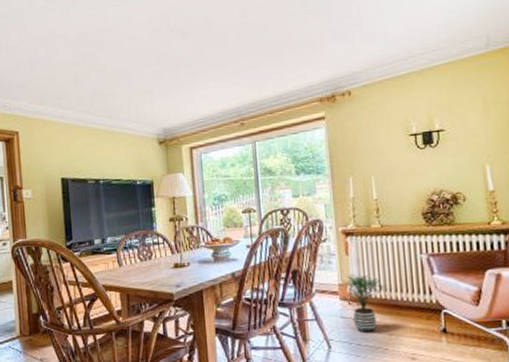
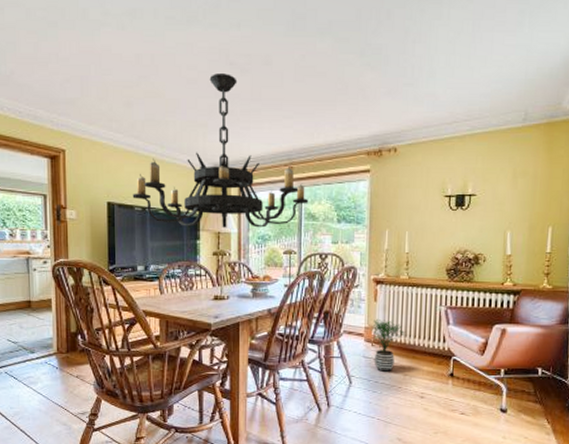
chandelier: none [85,39,264,195] -> present [132,74,309,228]

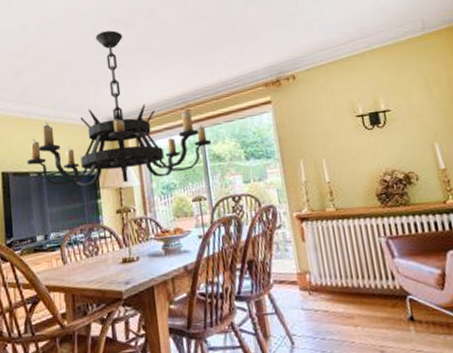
potted plant: present [371,318,406,372] -> none [305,260,346,325]

